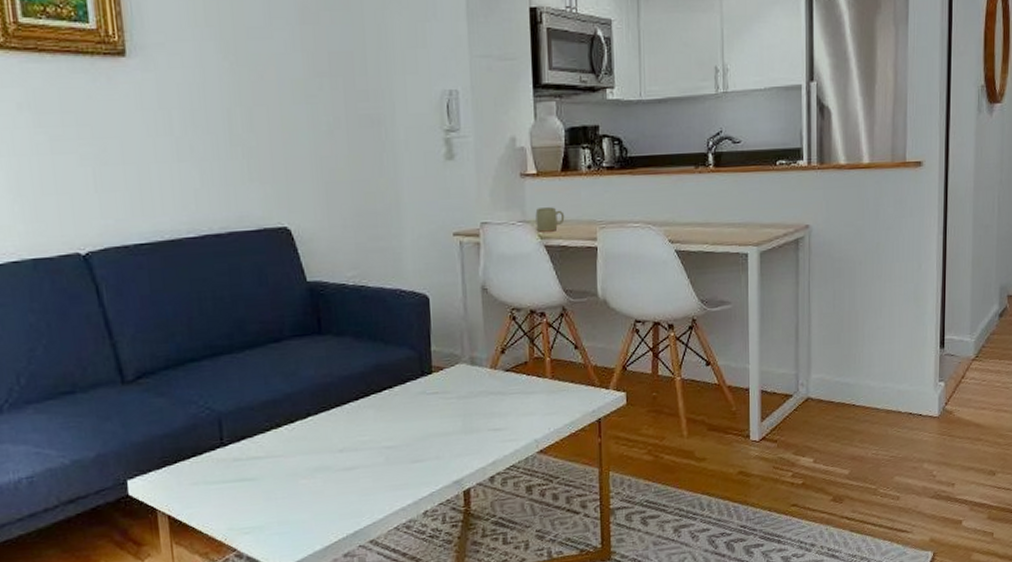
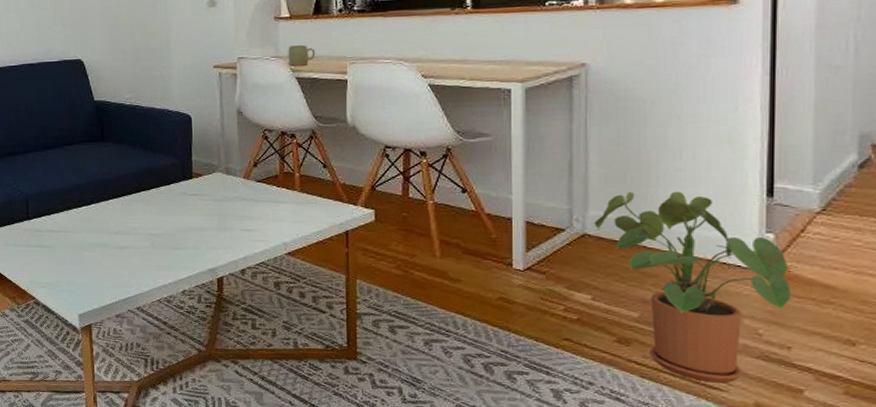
house plant: none [815,348,956,527] -> present [594,191,792,383]

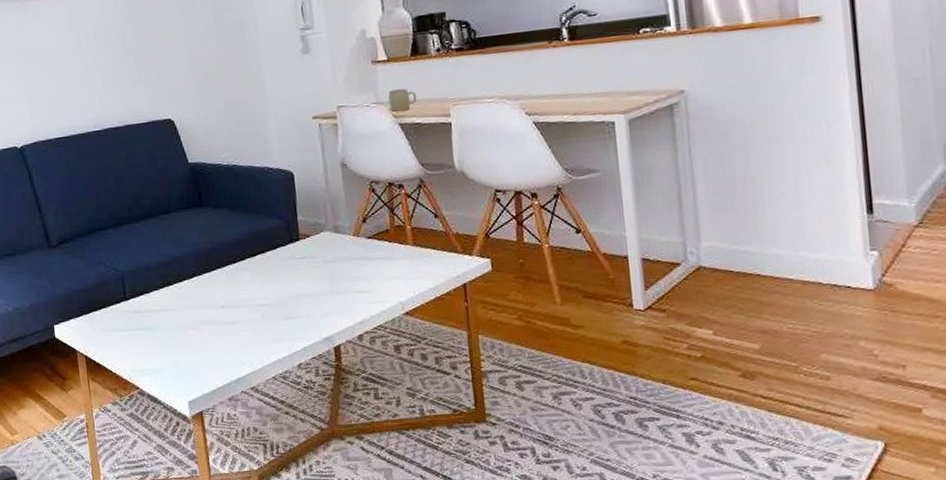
house plant: present [594,191,792,383] -> none [707,215,901,410]

